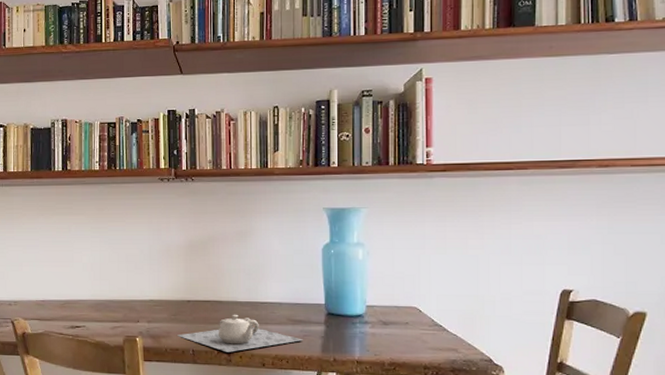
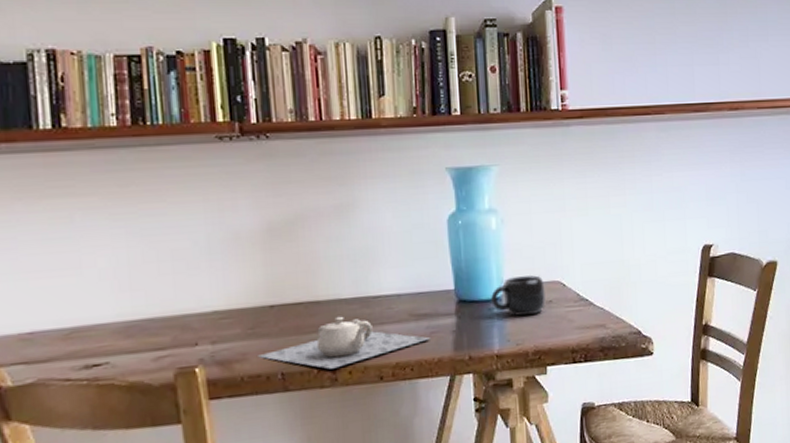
mug: none [355,300,402,333] -> present [491,275,546,316]

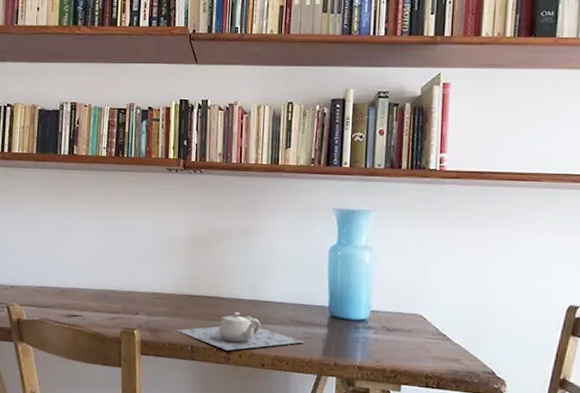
mug: present [491,275,546,316] -> none [358,305,407,339]

